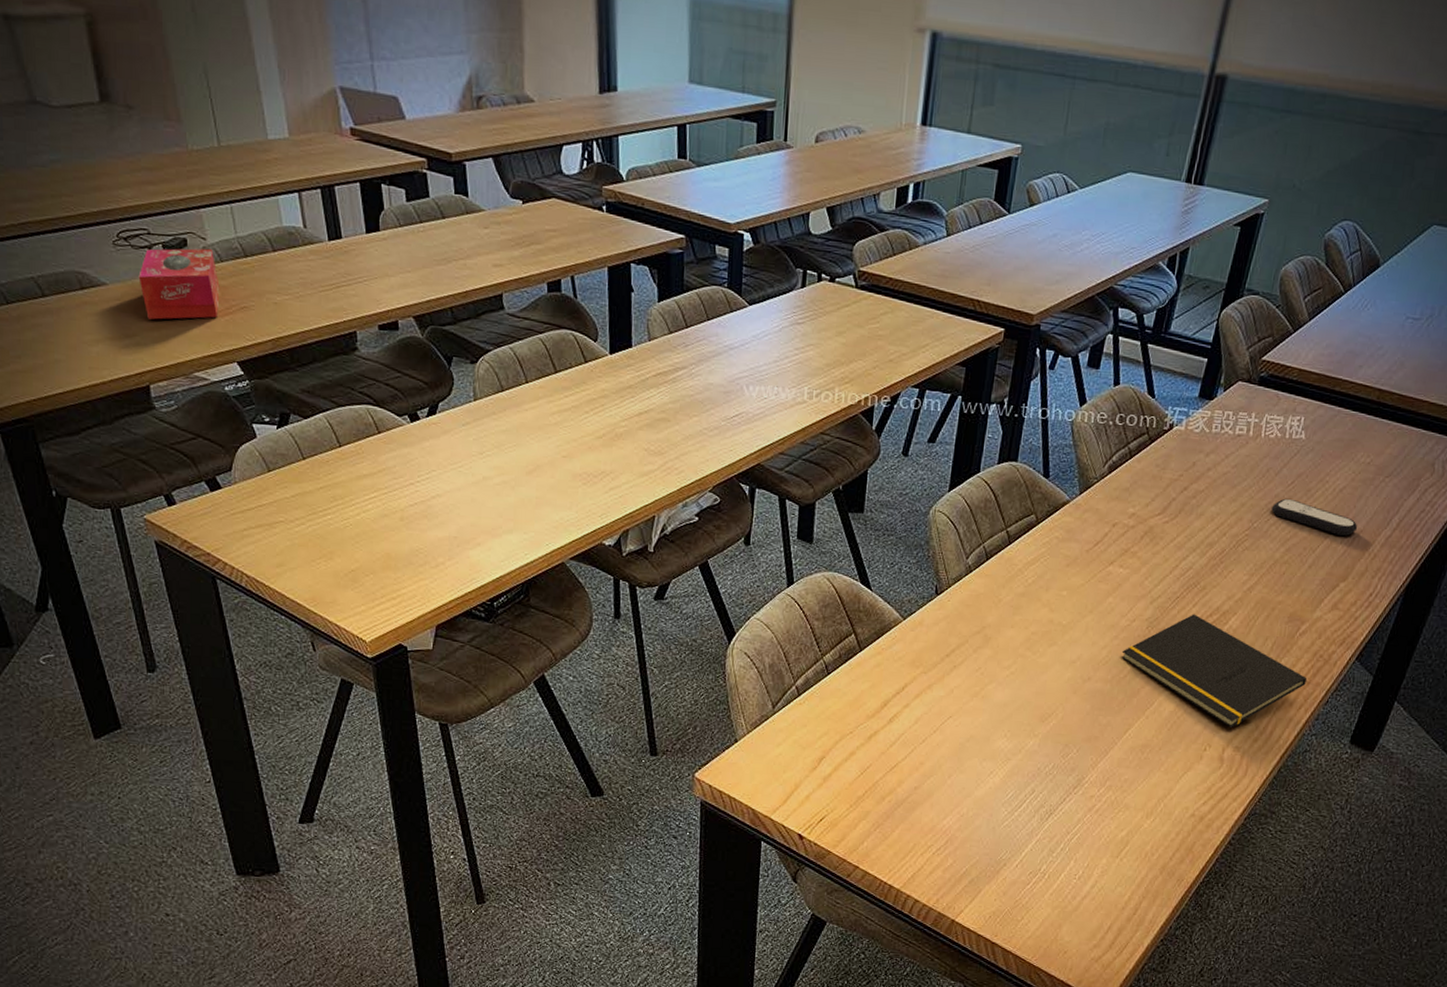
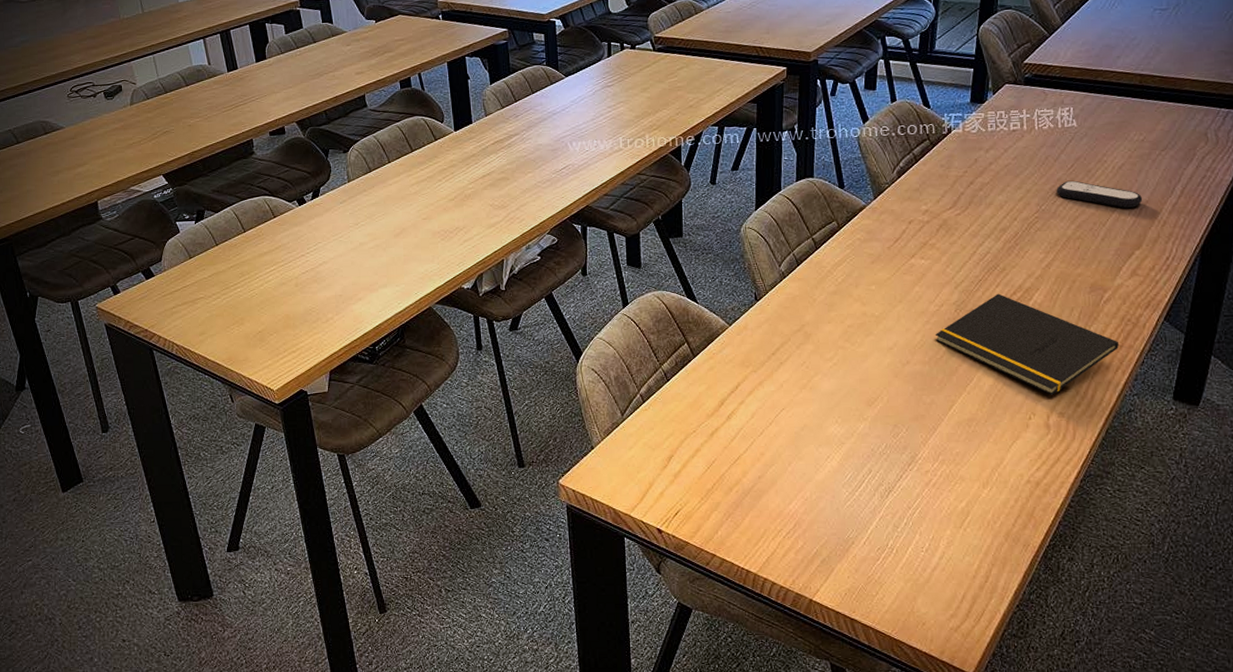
tissue box: present [138,248,220,320] -> none [87,90,148,150]

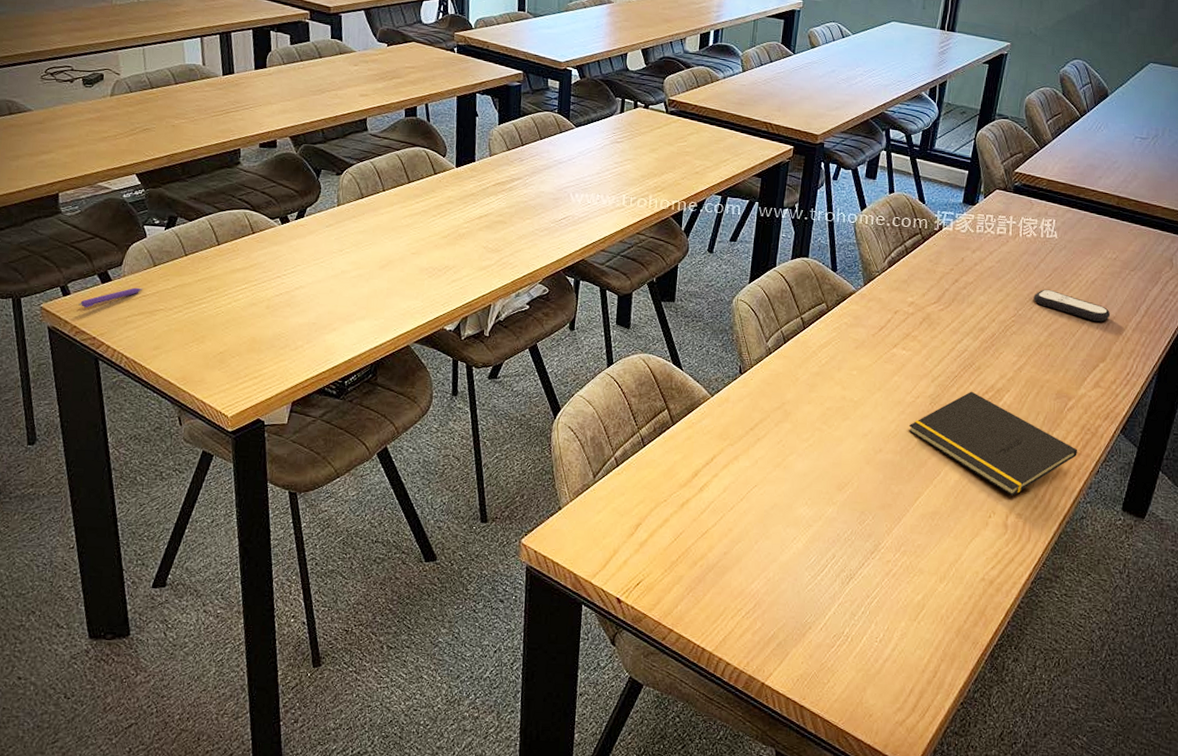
pen: none [128,279,183,304] -> present [78,287,144,308]

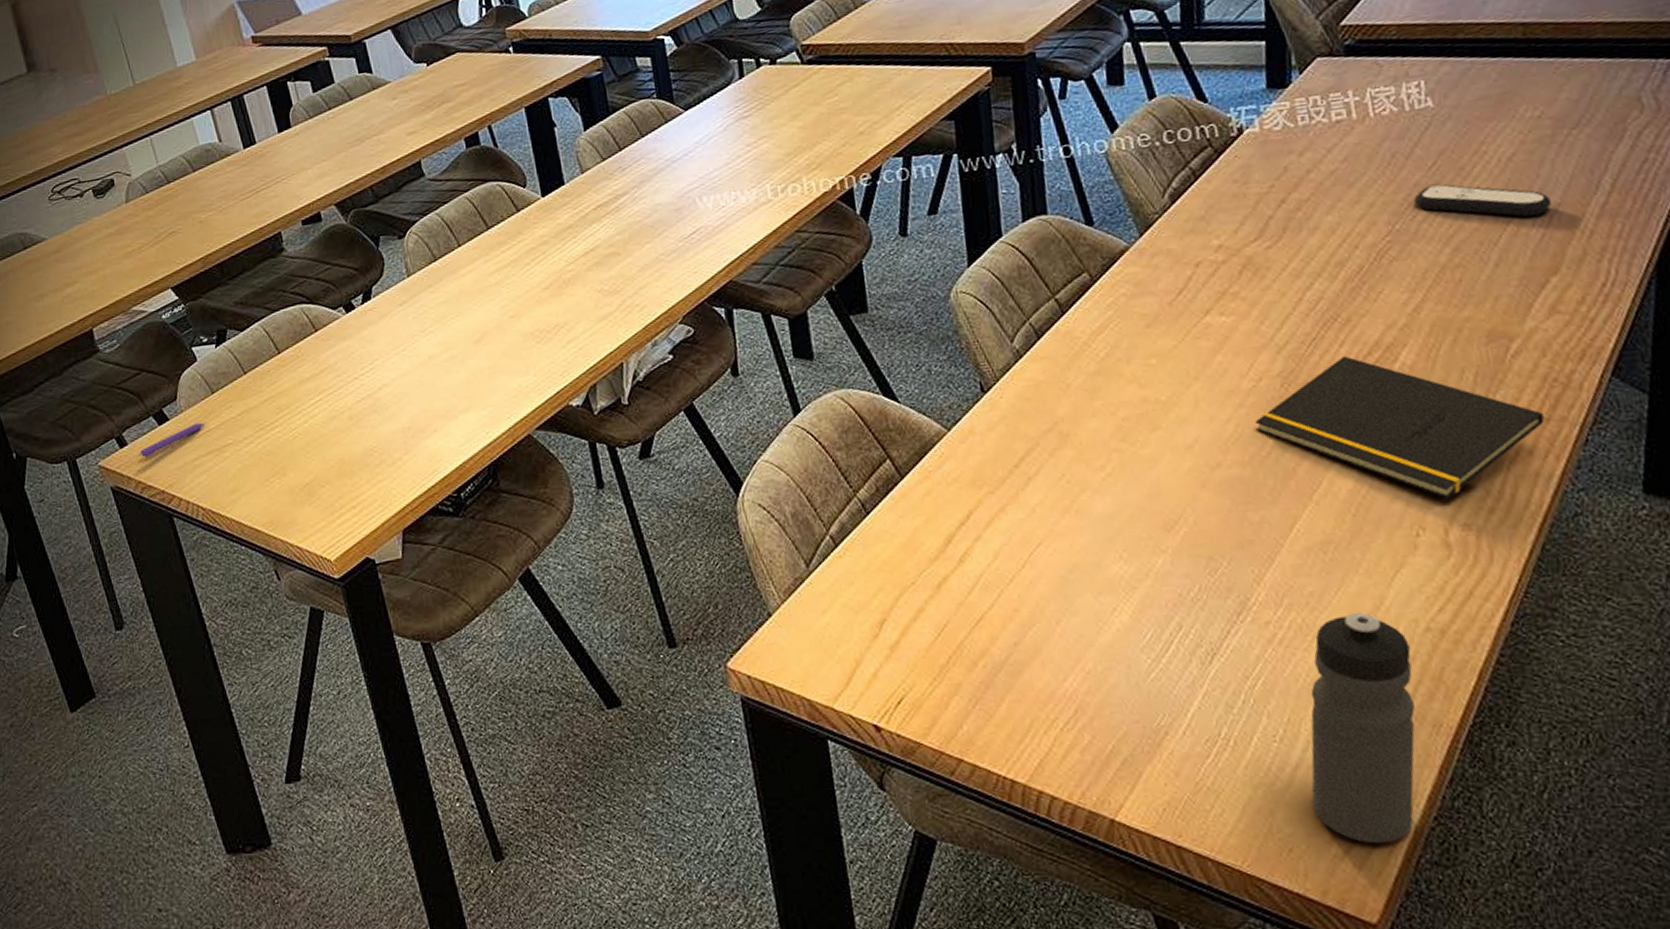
water bottle: none [890,562,970,717] -> present [1311,612,1415,844]

